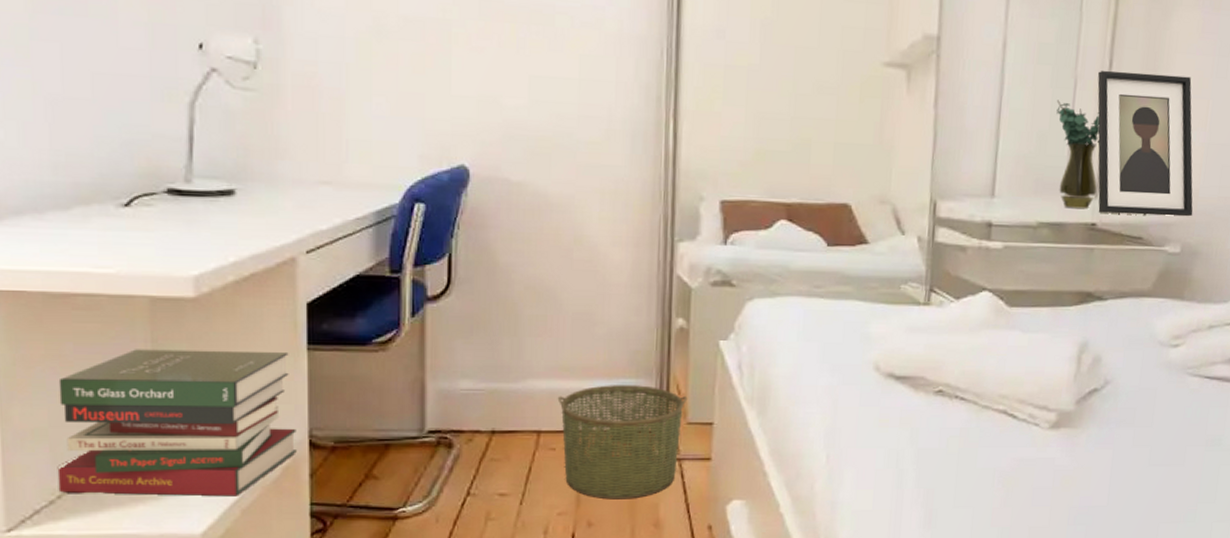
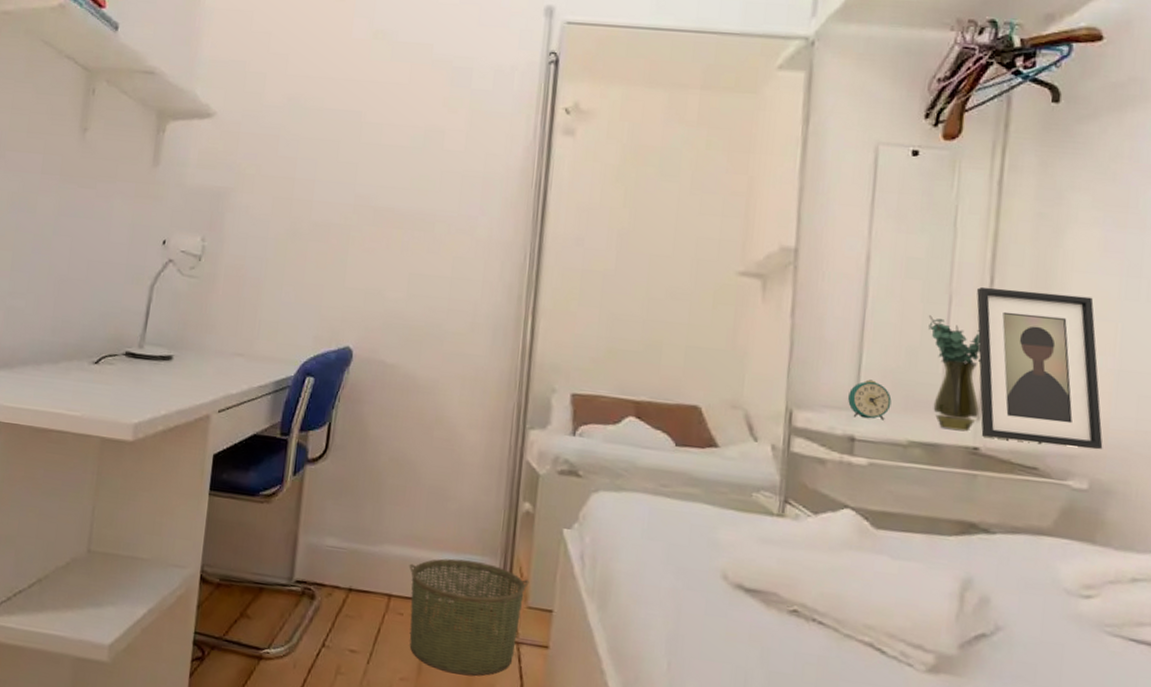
books: present [57,349,297,497] -> none [15,479,195,616]
alarm clock: none [986,166,1024,205] -> present [848,379,892,421]

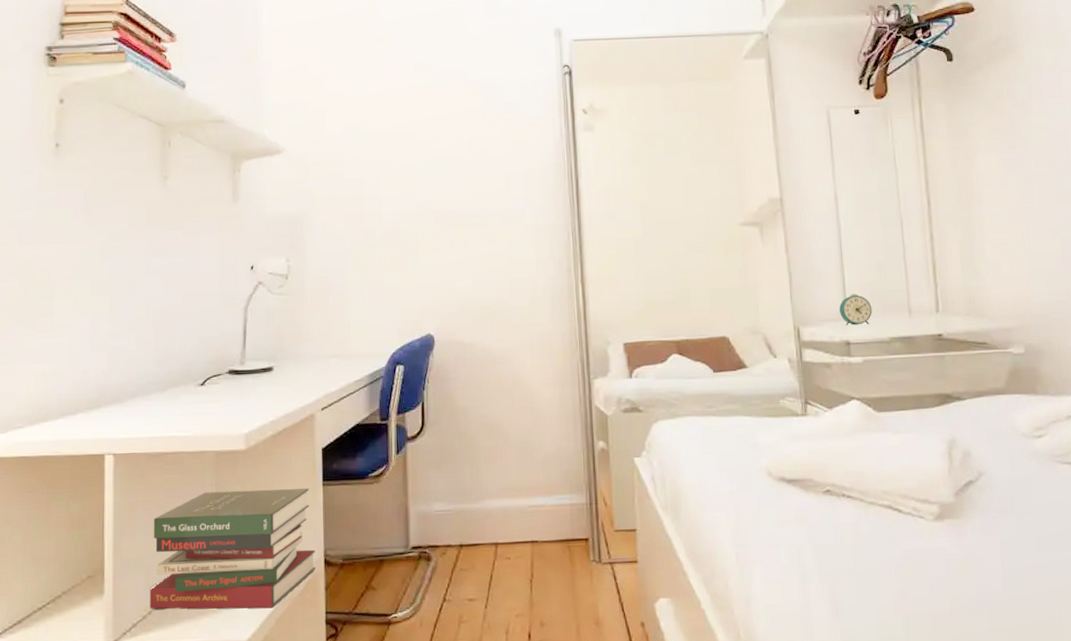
books: none [15,479,195,616] -> present [149,488,315,609]
basket: present [409,558,529,676] -> none [509,499,613,601]
vase: present [928,315,981,432] -> none [887,236,937,324]
picture frame: present [976,287,1103,450] -> none [920,205,1029,325]

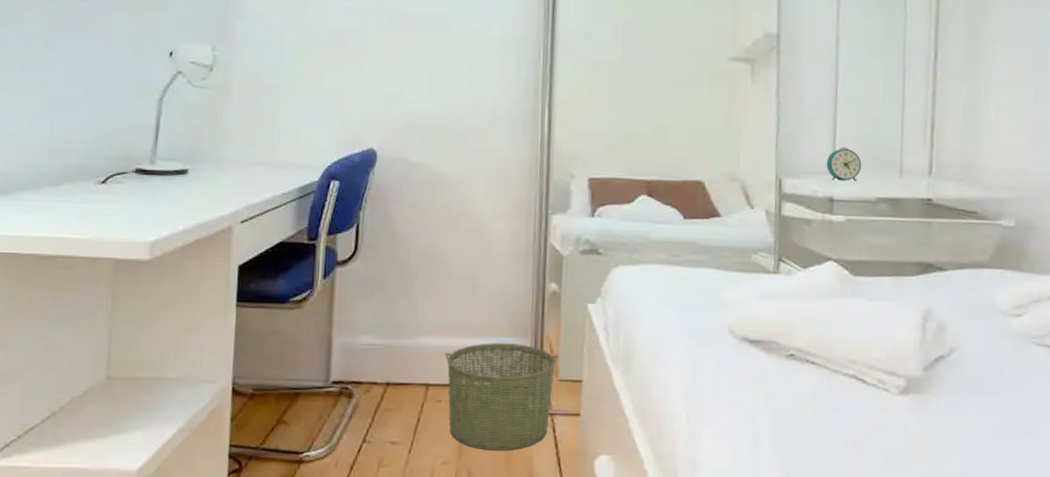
books: present [149,488,315,609] -> none [26,304,222,437]
basket: none [509,499,613,601] -> present [444,343,559,451]

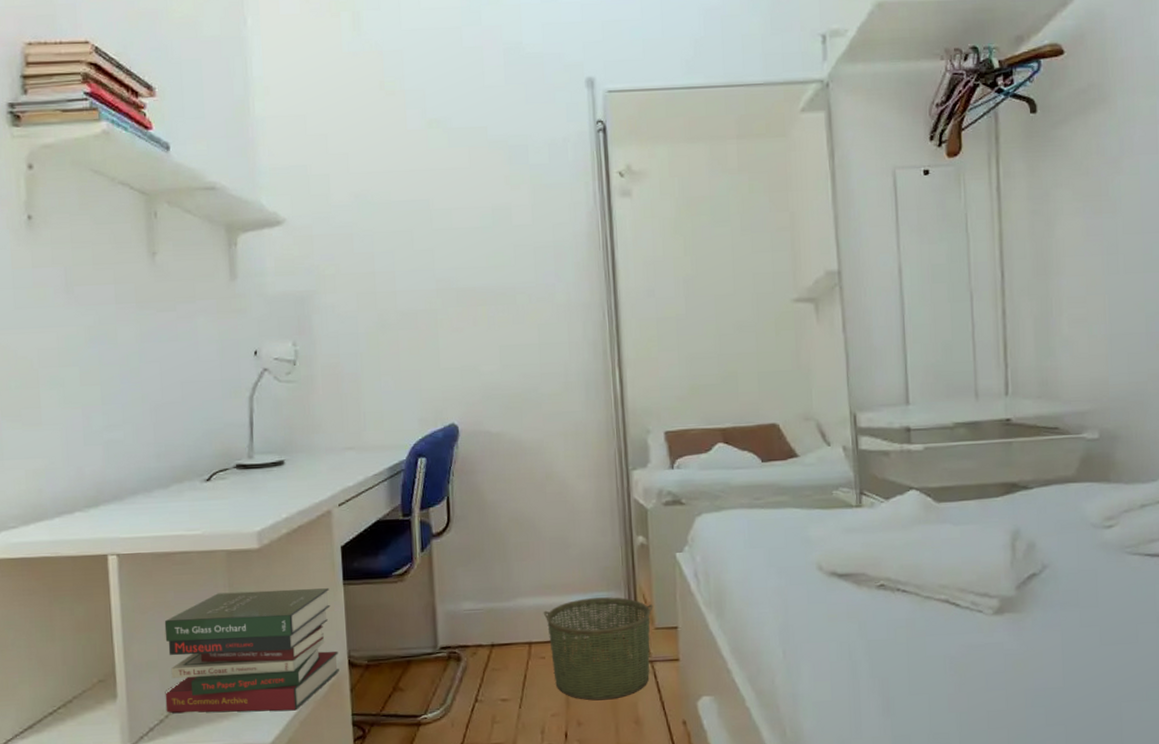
books: none [26,304,222,437] -> present [164,588,339,713]
alarm clock: present [827,147,862,182] -> none [900,376,936,411]

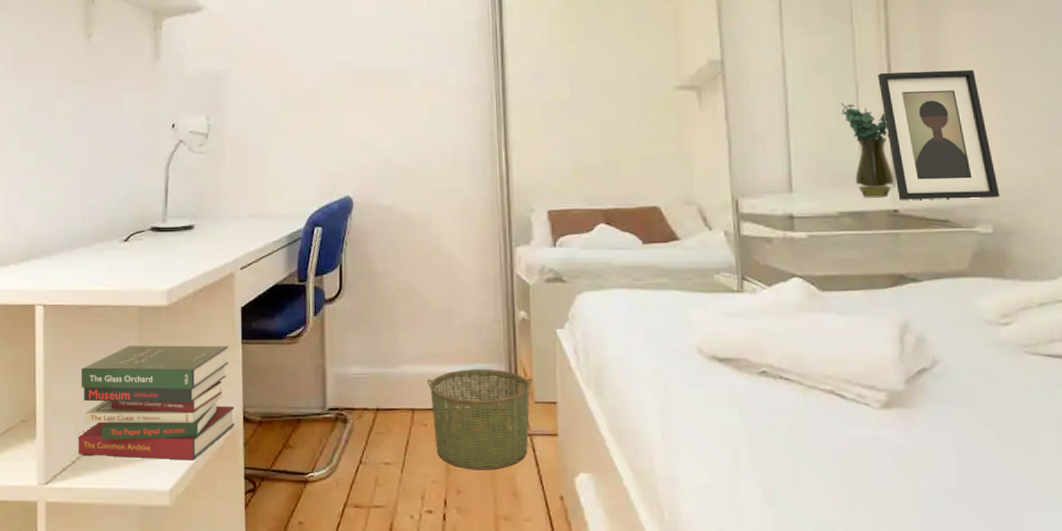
vase: none [955,312,1006,408] -> present [840,102,894,198]
picture frame: none [992,276,1106,409] -> present [878,69,1000,200]

